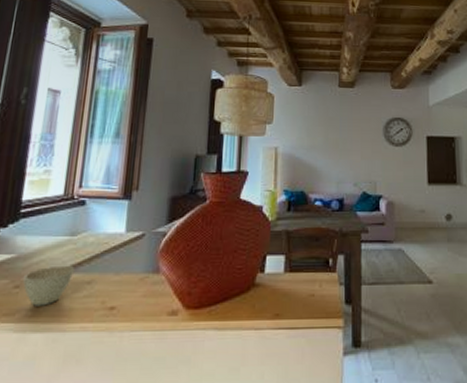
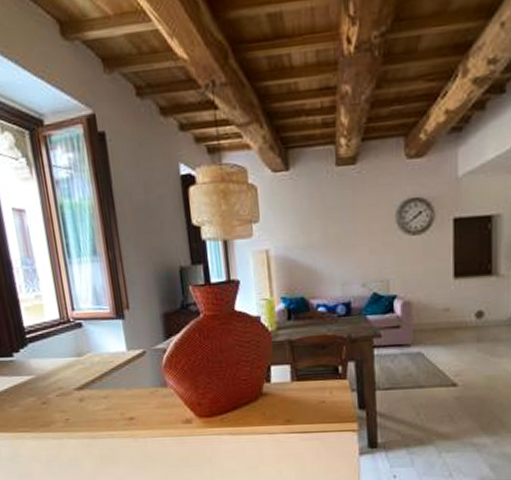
cup: present [23,265,74,306] -> none [47,383,89,419]

